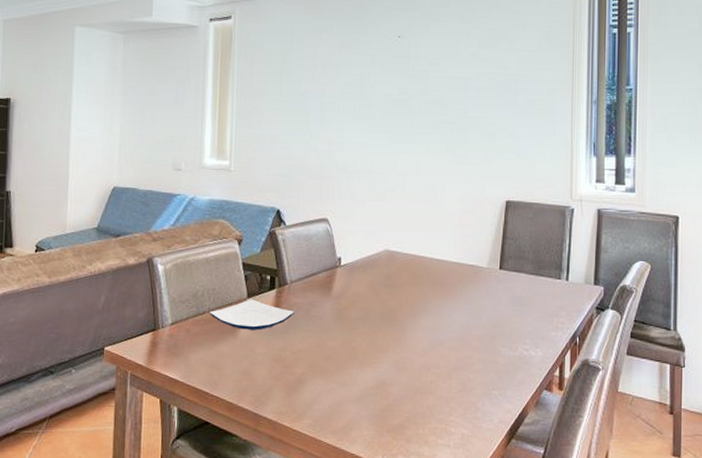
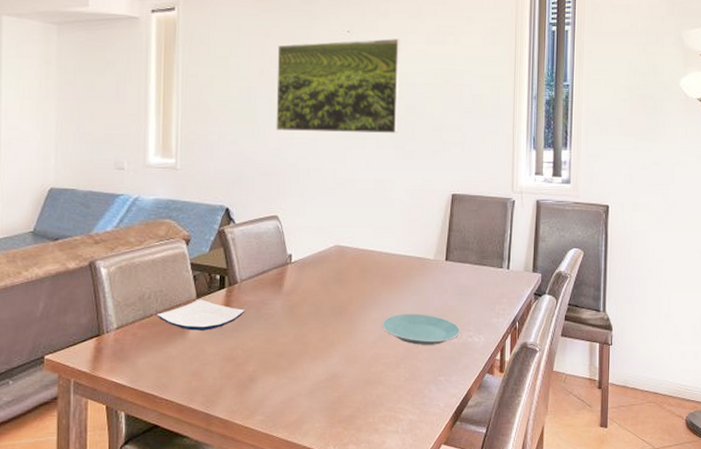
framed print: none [326,43,452,138] -> present [276,39,400,134]
plate: none [433,322,516,357] -> present [382,314,461,345]

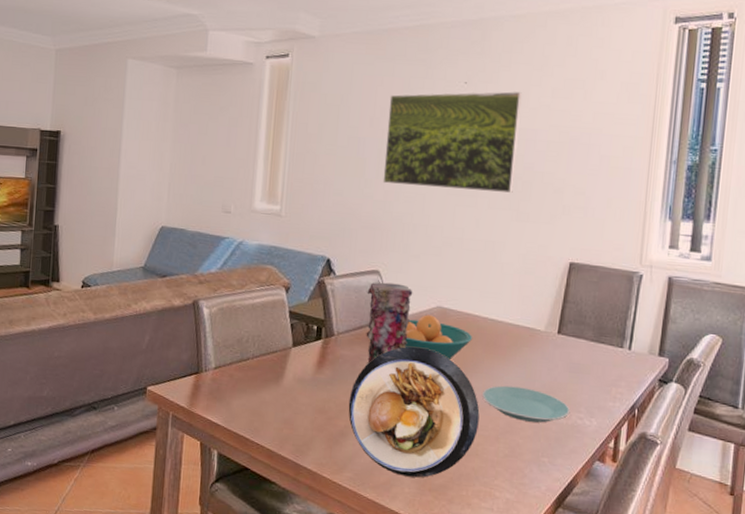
plate: present [156,299,245,331] -> none [253,348,340,380]
plate: none [256,286,381,412] -> present [348,346,480,478]
vase: none [267,227,312,310] -> present [366,282,413,367]
fruit bowl: none [306,254,369,296] -> present [404,314,472,360]

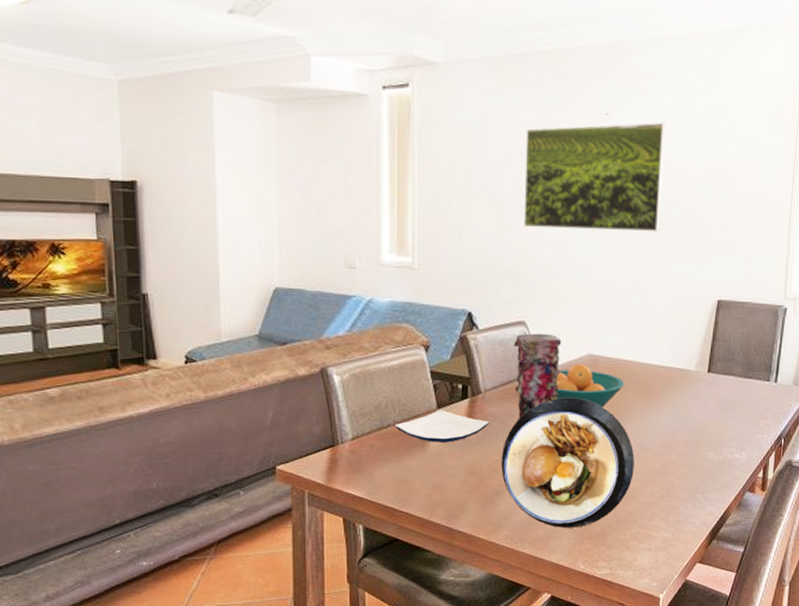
plate: none [253,348,340,380] -> present [394,410,490,443]
plate: present [482,385,571,423] -> none [637,428,722,461]

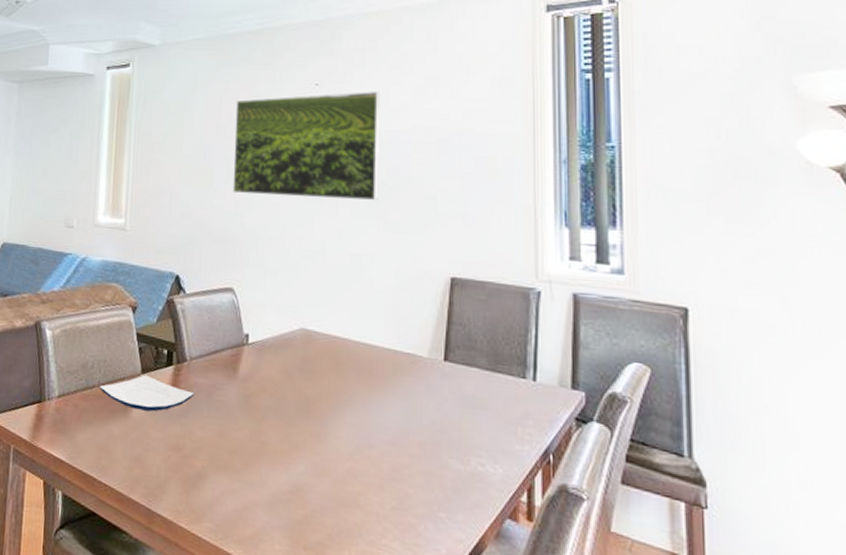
plate: present [501,397,635,528] -> none [205,374,358,532]
vase: present [513,333,562,423] -> none [221,301,272,398]
fruit bowl: present [555,363,624,408] -> none [265,337,343,391]

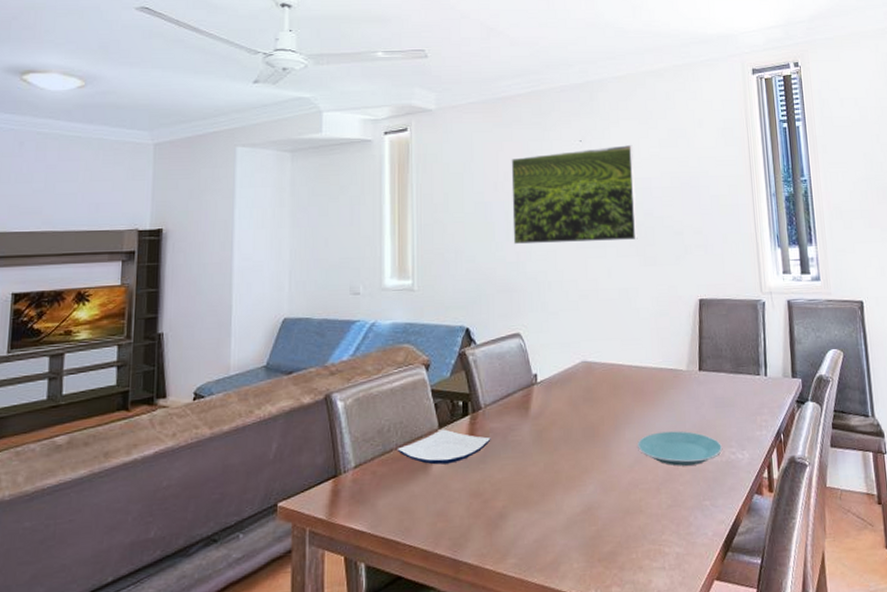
plate: none [360,422,468,469] -> present [637,430,723,466]

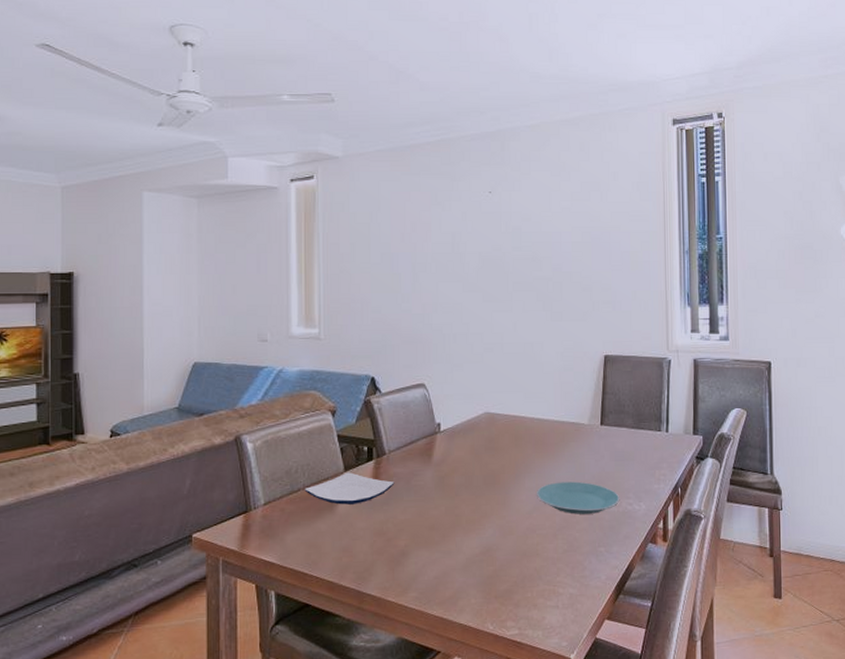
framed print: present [511,145,638,245] -> none [418,198,545,297]

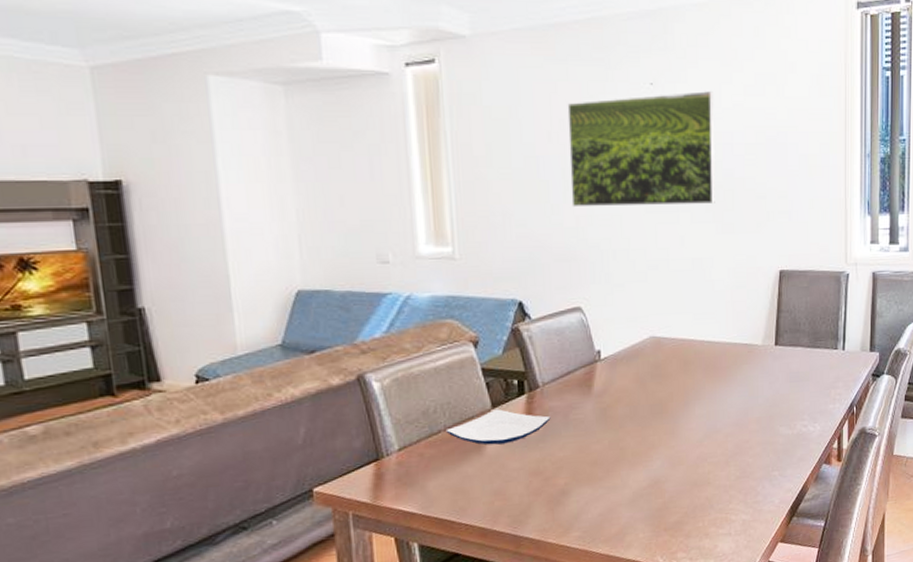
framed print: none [418,198,545,297] -> present [567,91,715,208]
plate: present [537,481,620,514] -> none [708,405,795,440]

